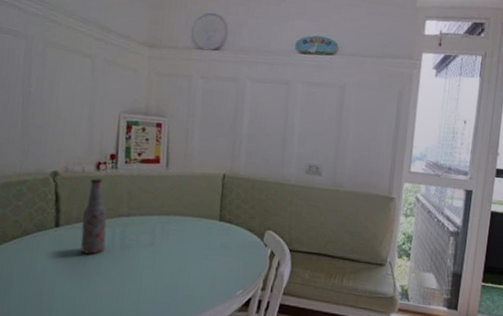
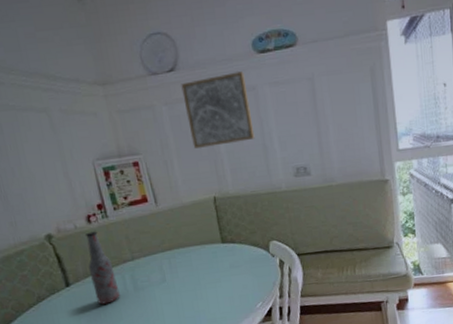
wall art: none [217,63,282,129] -> present [181,71,255,149]

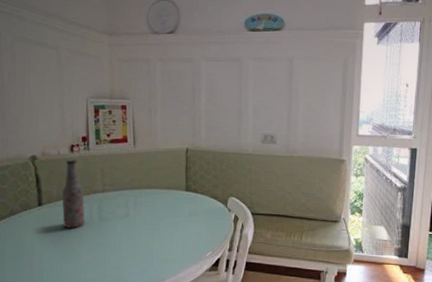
wall art: present [181,71,255,149] -> none [176,43,234,104]

